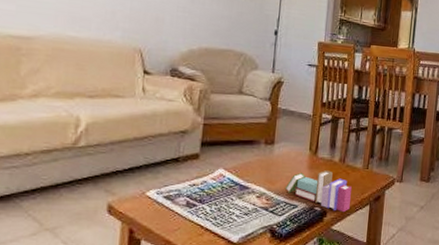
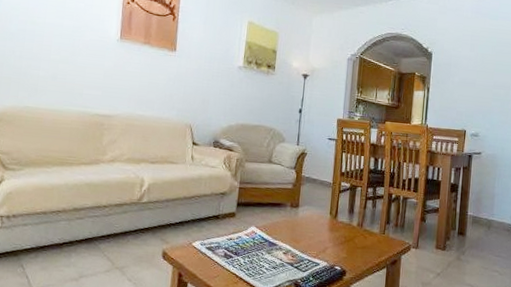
book: present [284,170,352,212] -> none [308,233,369,272]

